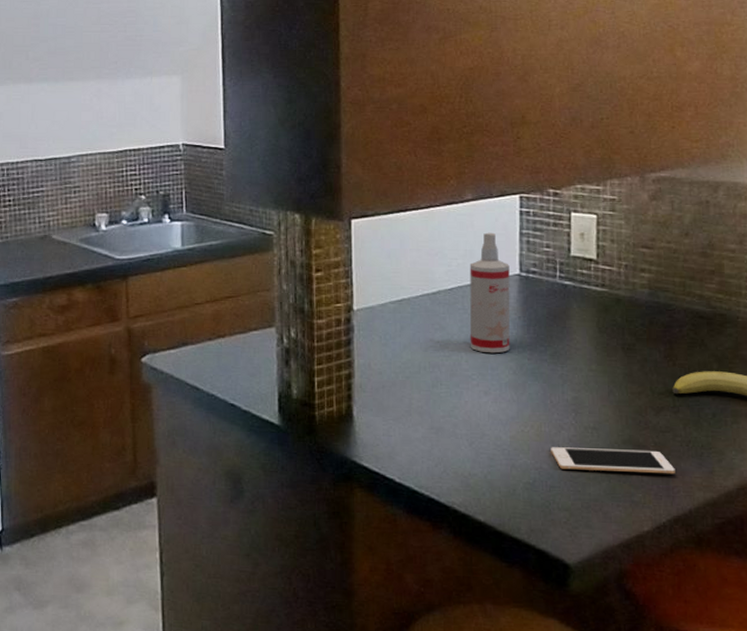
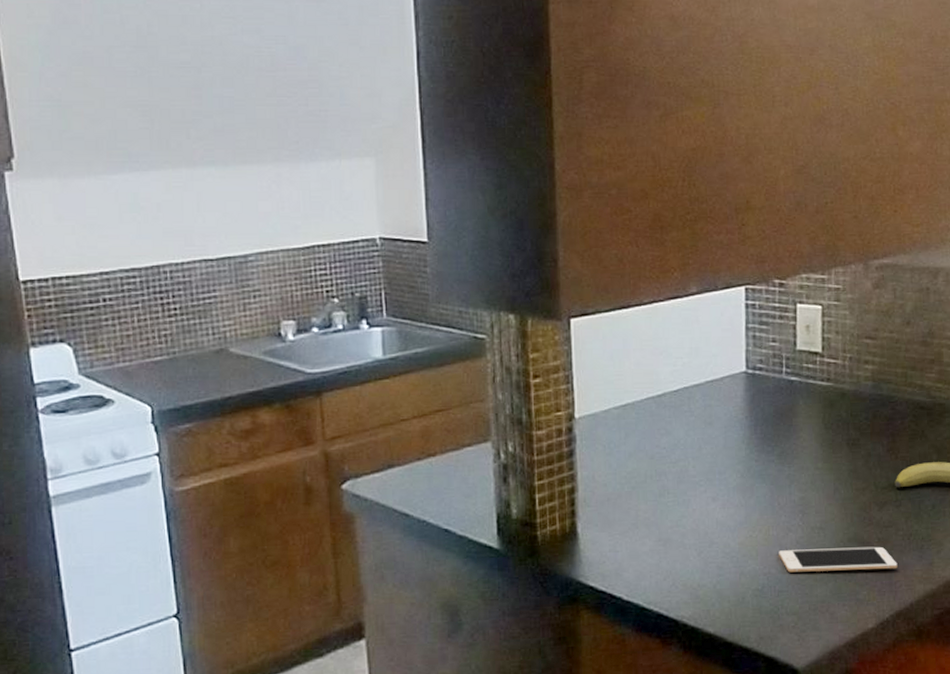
spray bottle: present [469,232,510,354] -> none [695,328,737,457]

